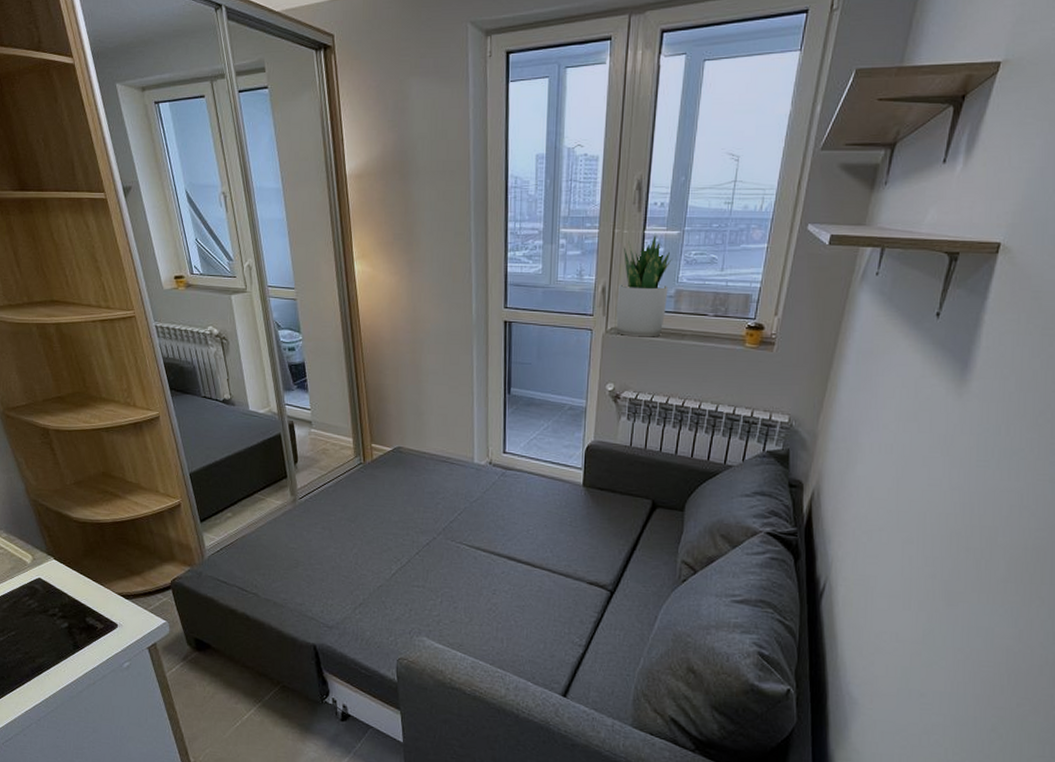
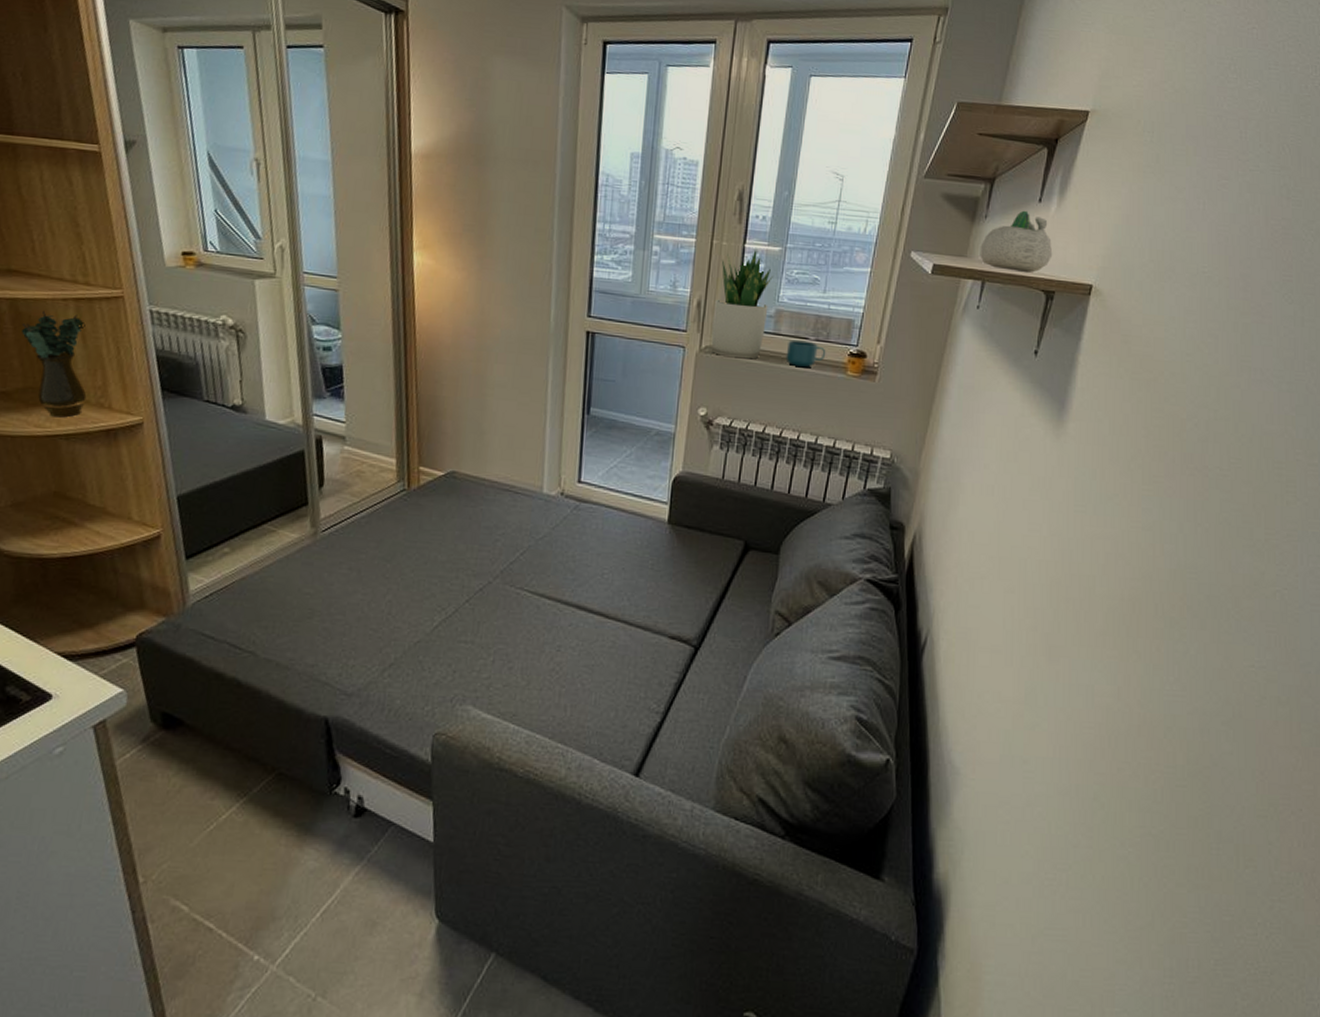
vase: none [66,331,117,415] -> present [22,310,87,418]
cup: none [686,317,725,343] -> present [785,339,826,368]
succulent planter: none [879,173,958,236] -> present [980,210,1053,274]

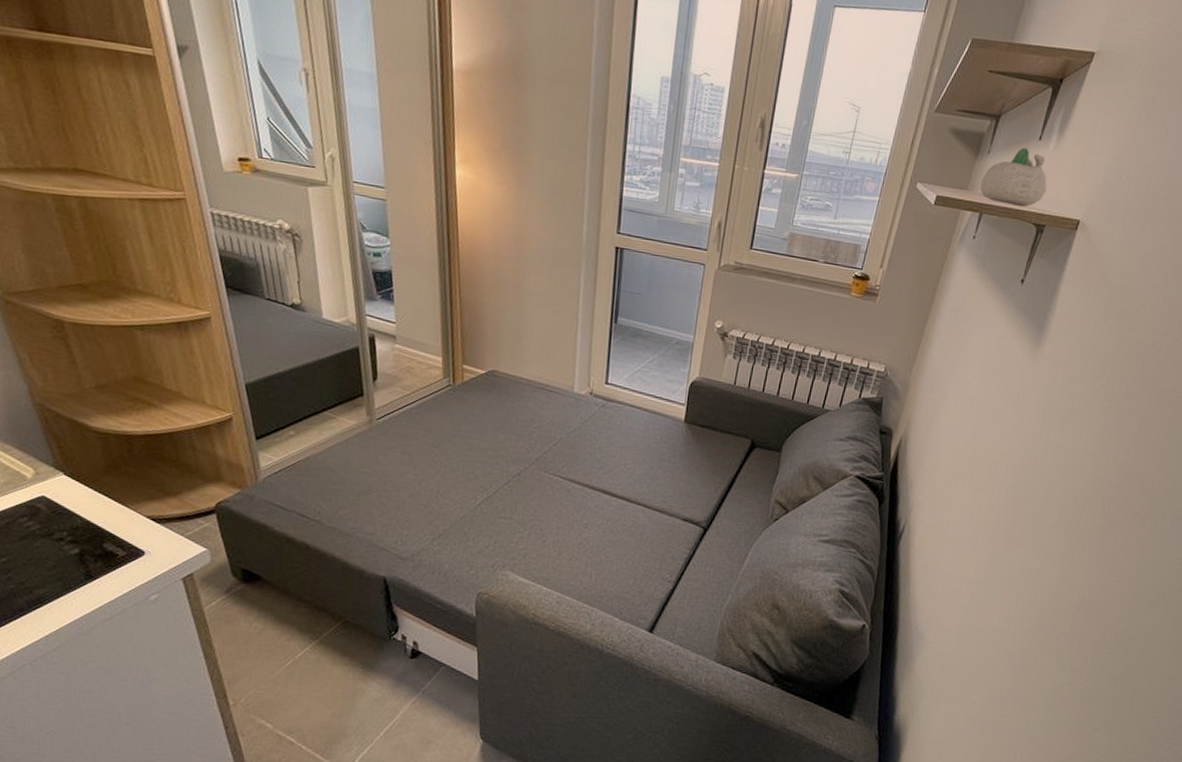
vase: present [22,310,87,418] -> none [92,209,157,310]
planter: present [710,248,773,360] -> none [728,174,789,278]
cup: present [785,339,826,368] -> none [796,261,834,288]

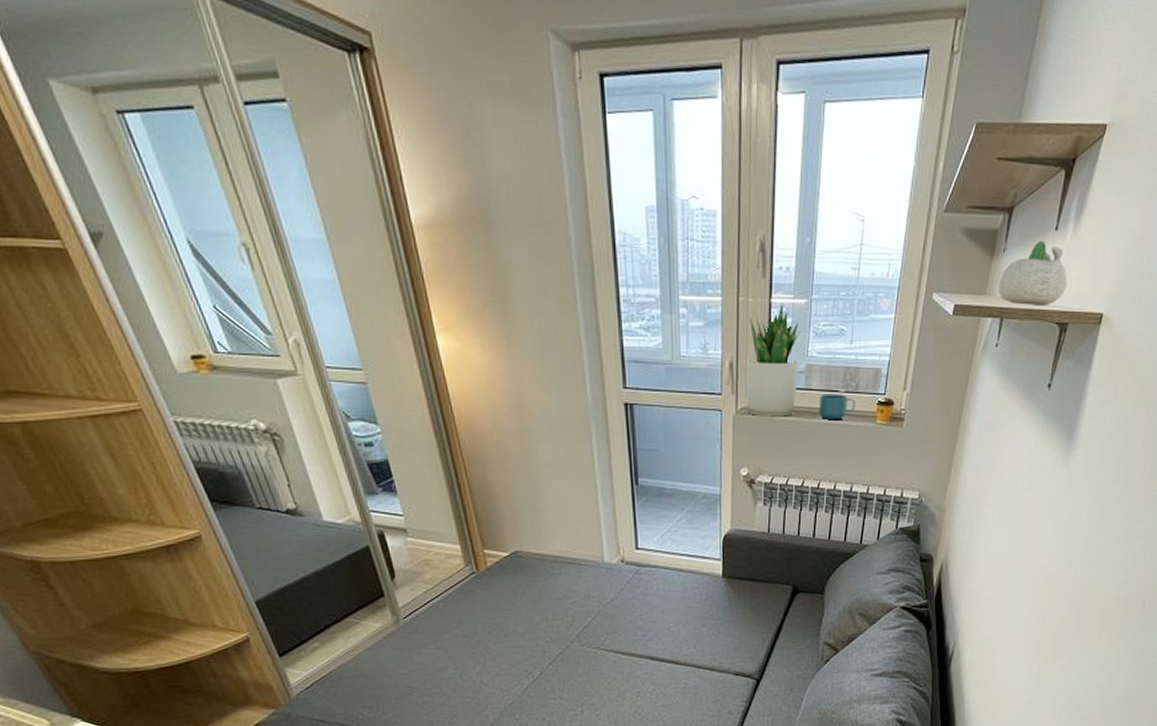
planter: none [728,174,789,278] -> present [745,303,801,417]
cup: none [796,261,834,288] -> present [818,393,856,421]

